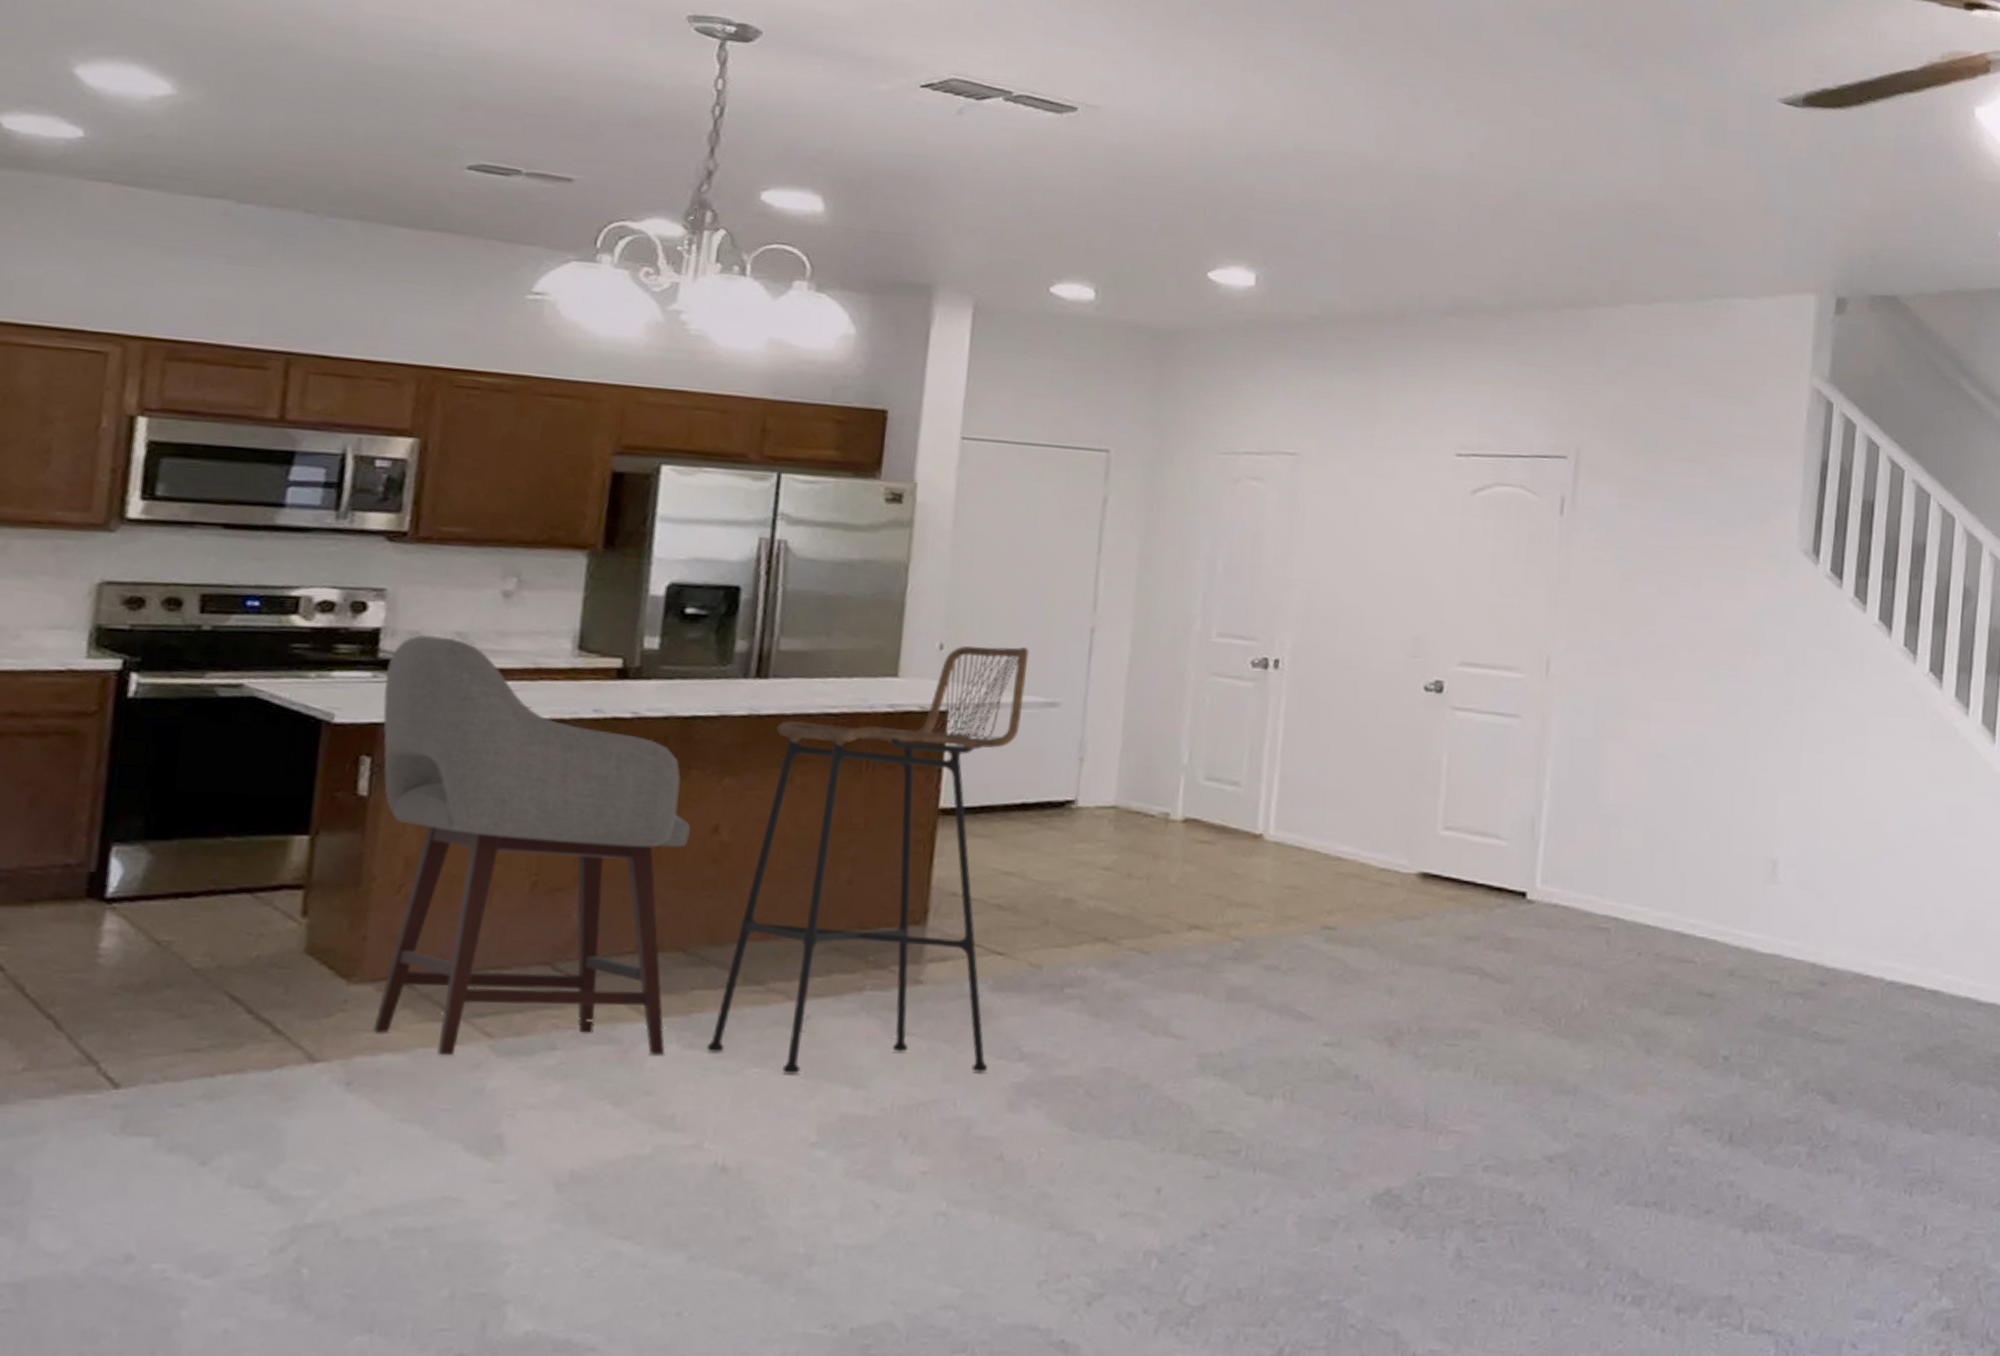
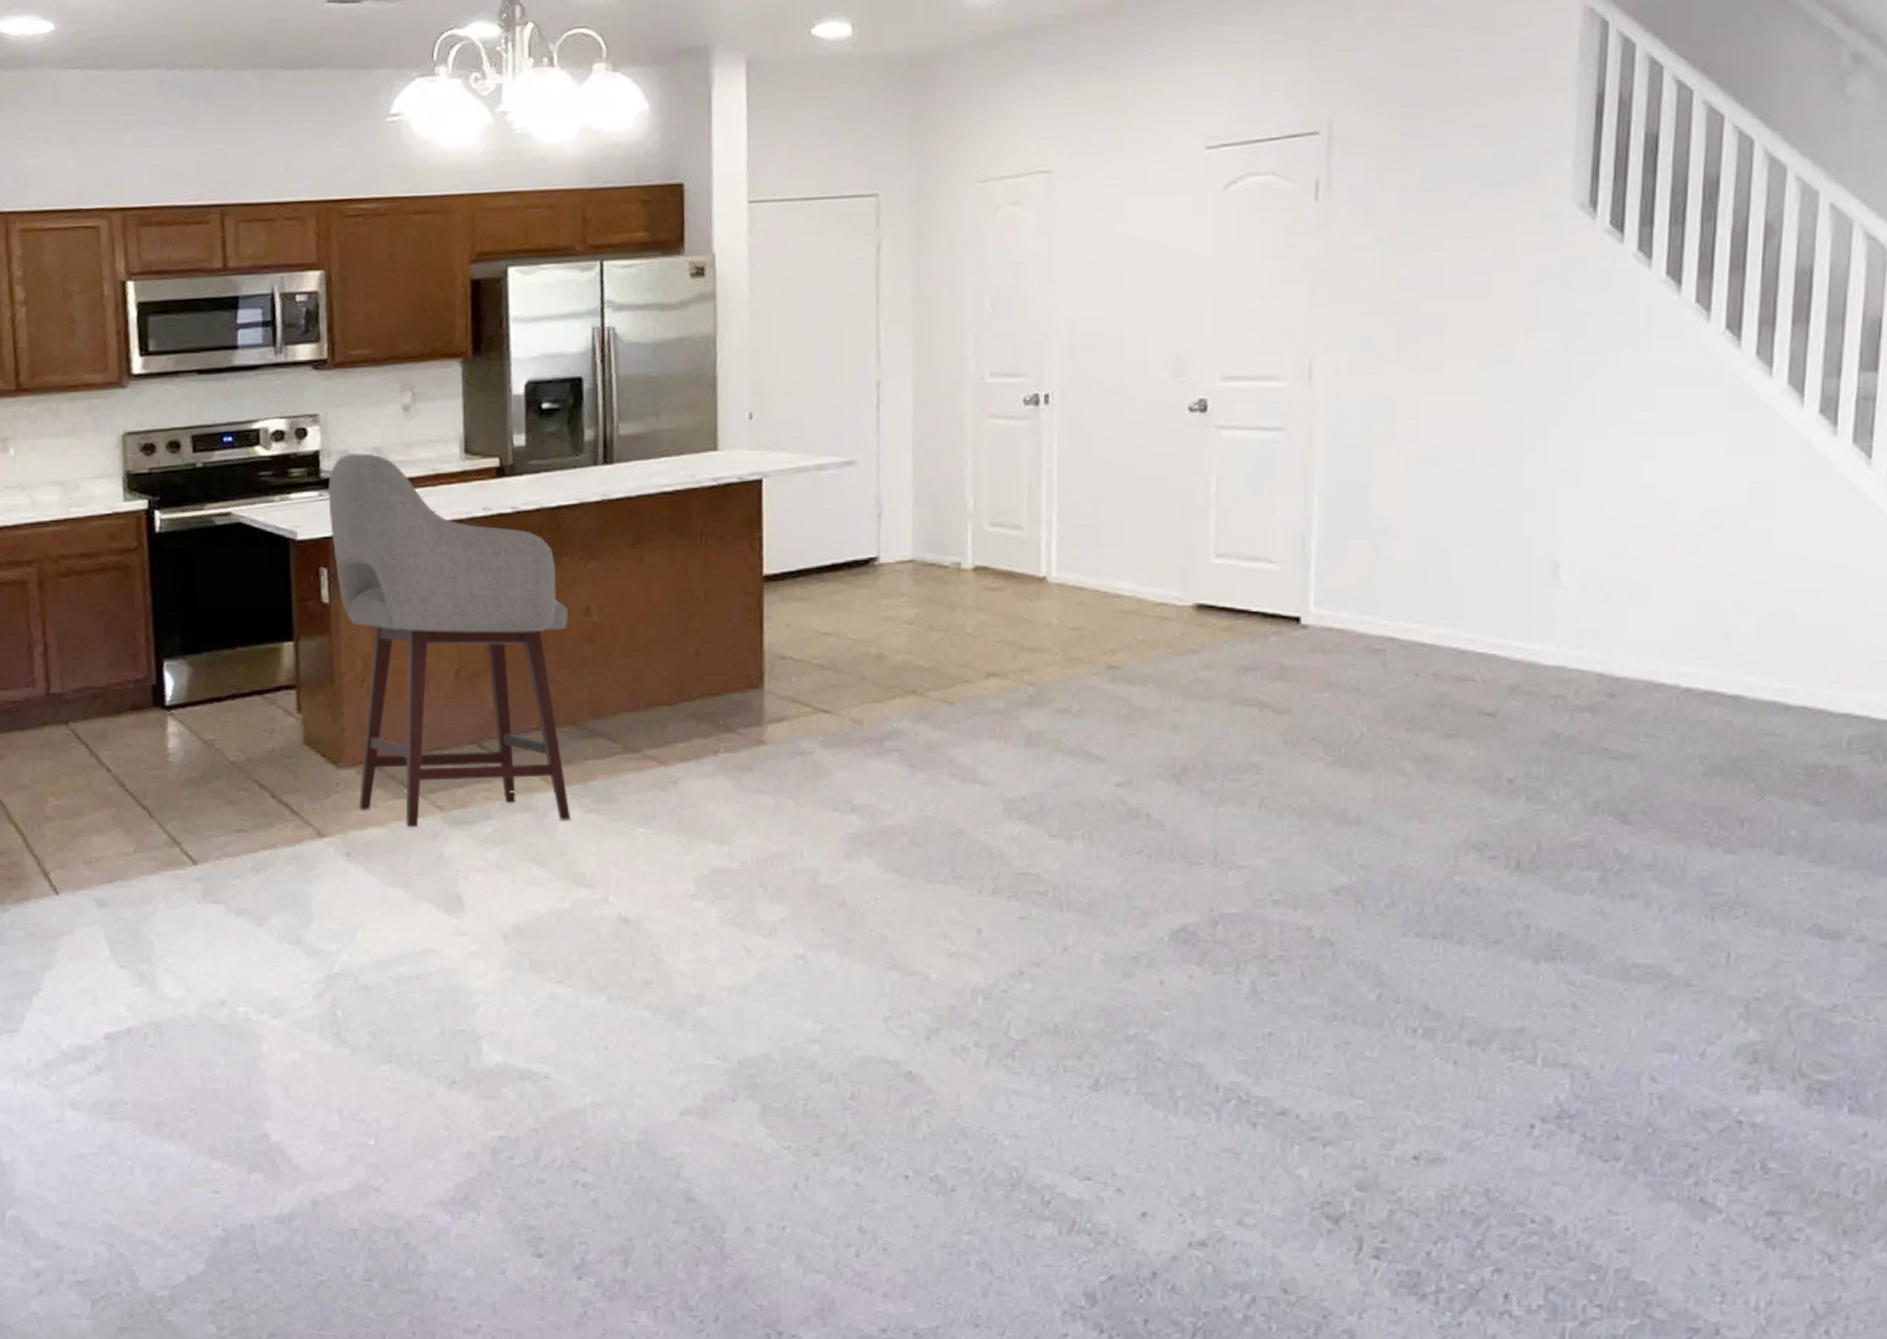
bar stool: present [705,646,1030,1075] -> none [601,407,826,833]

